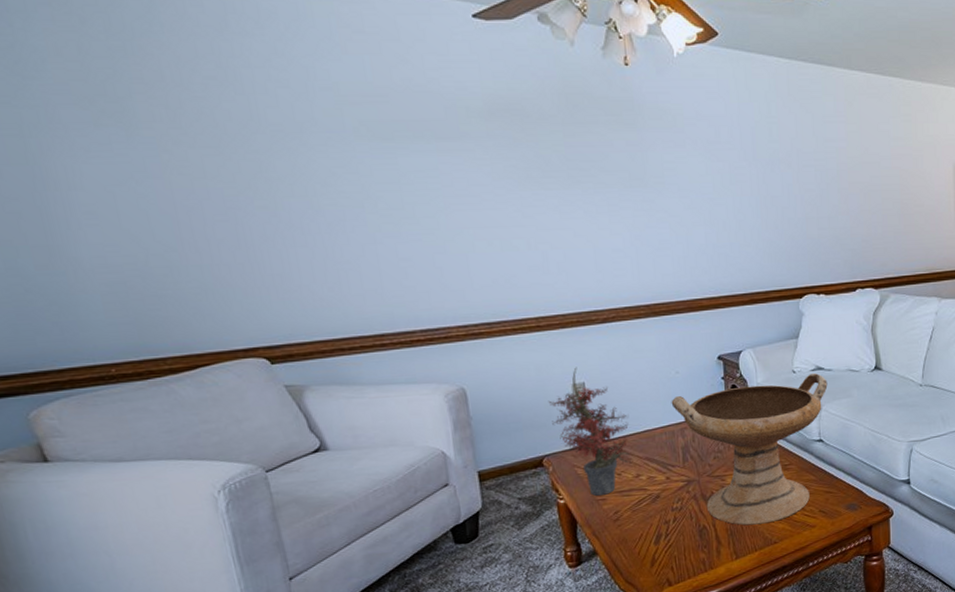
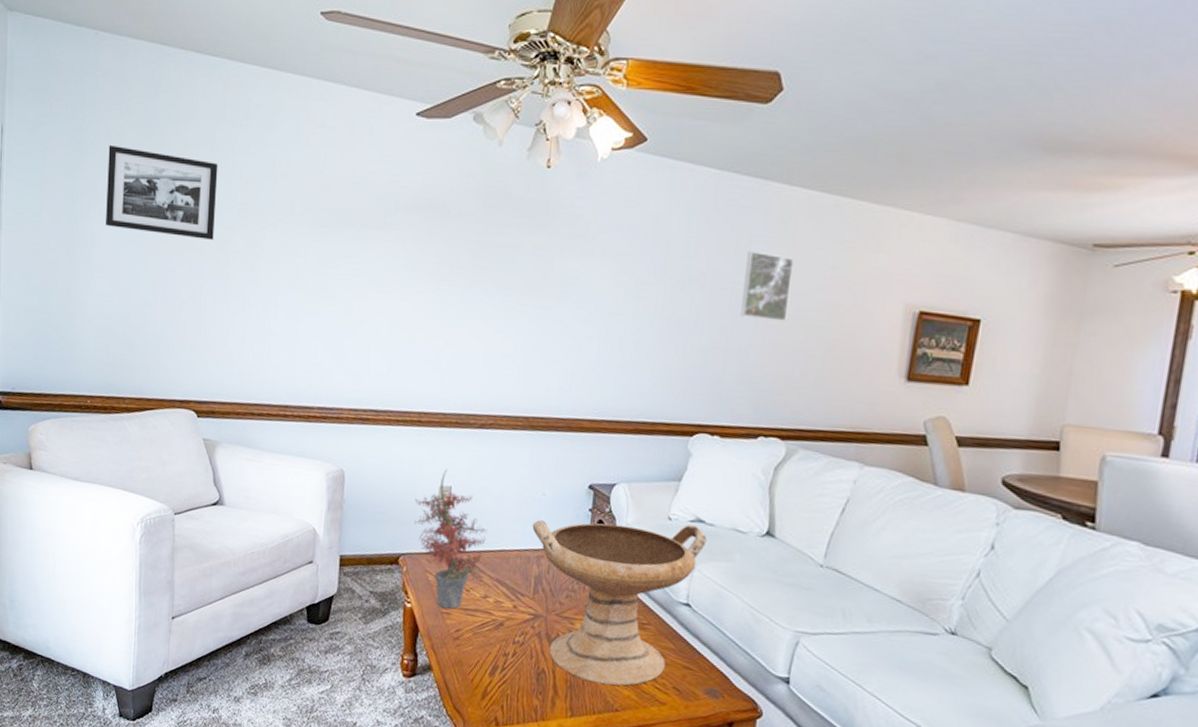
picture frame: none [63,64,246,168] -> present [106,144,218,240]
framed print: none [824,131,865,189] -> present [739,252,794,321]

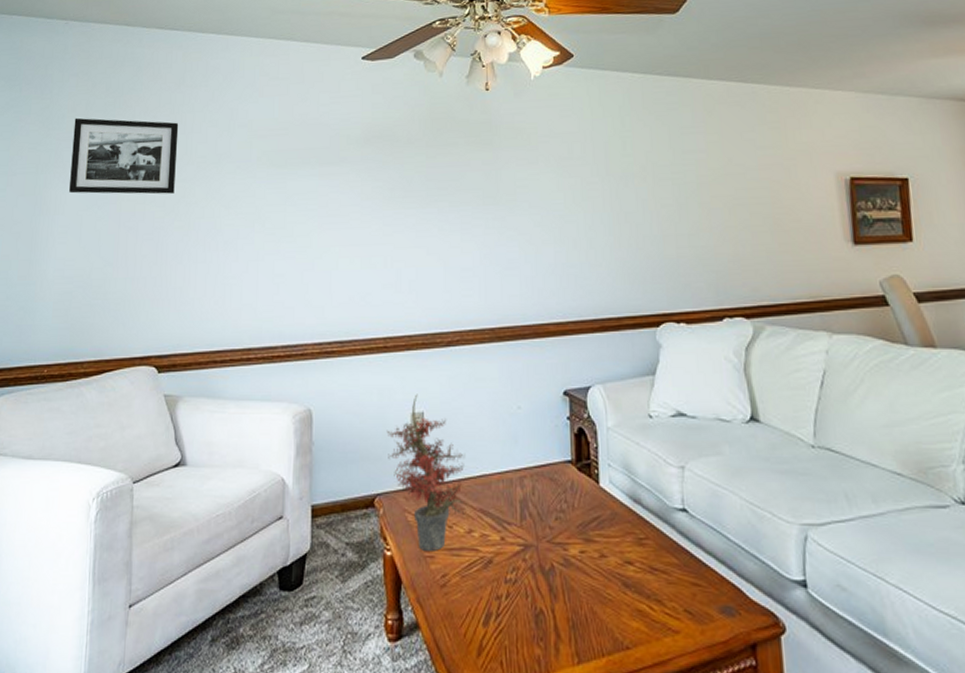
decorative bowl: present [532,520,707,686] -> none [511,420,692,618]
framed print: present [739,252,794,321] -> none [681,142,729,204]

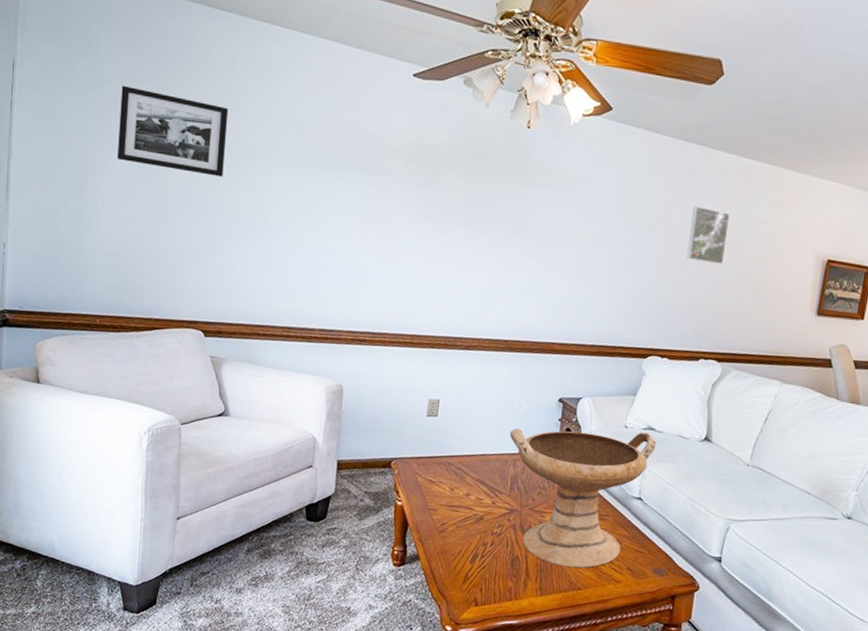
potted plant: present [386,394,466,551] -> none [406,384,471,506]
decorative bowl: none [511,420,692,618] -> present [509,428,657,568]
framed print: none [681,142,729,204] -> present [686,206,730,265]

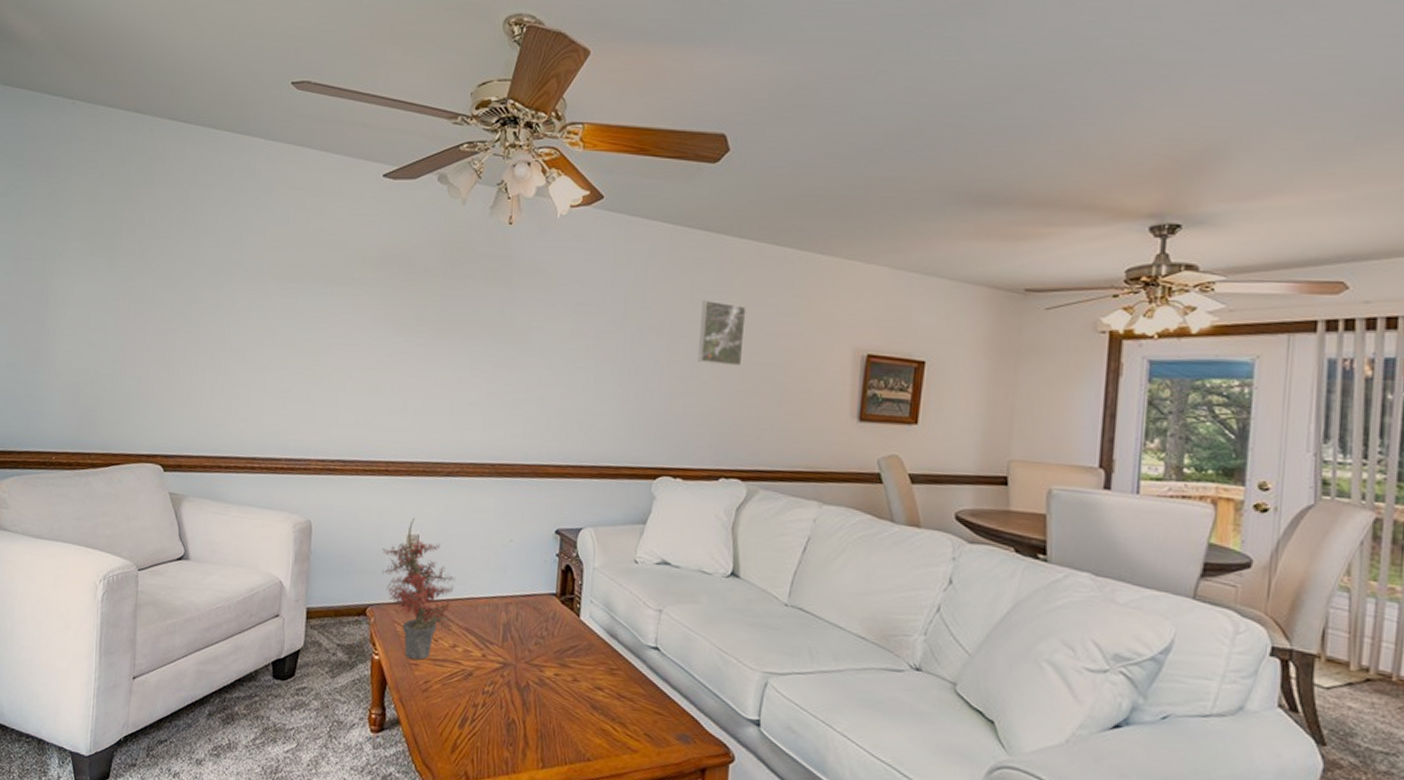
picture frame: present [117,85,229,177] -> none [77,207,190,297]
potted plant: none [406,384,471,506] -> present [382,517,456,660]
decorative bowl: present [509,428,657,568] -> none [500,566,673,735]

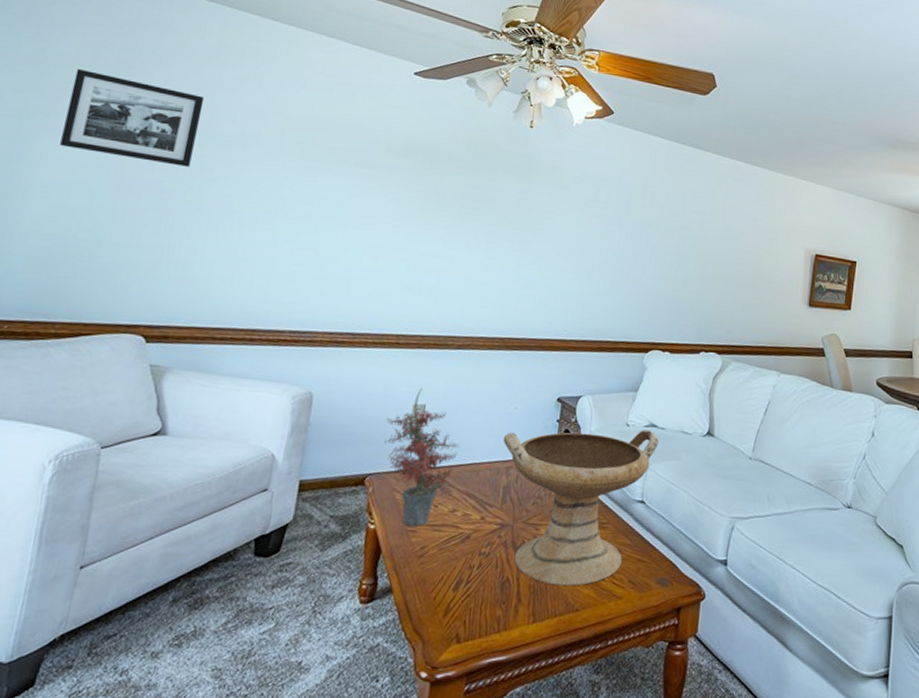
picture frame: none [77,207,190,297] -> present [60,68,205,167]
decorative bowl: none [500,566,673,735] -> present [503,429,659,586]
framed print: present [697,301,747,366] -> none [685,204,726,259]

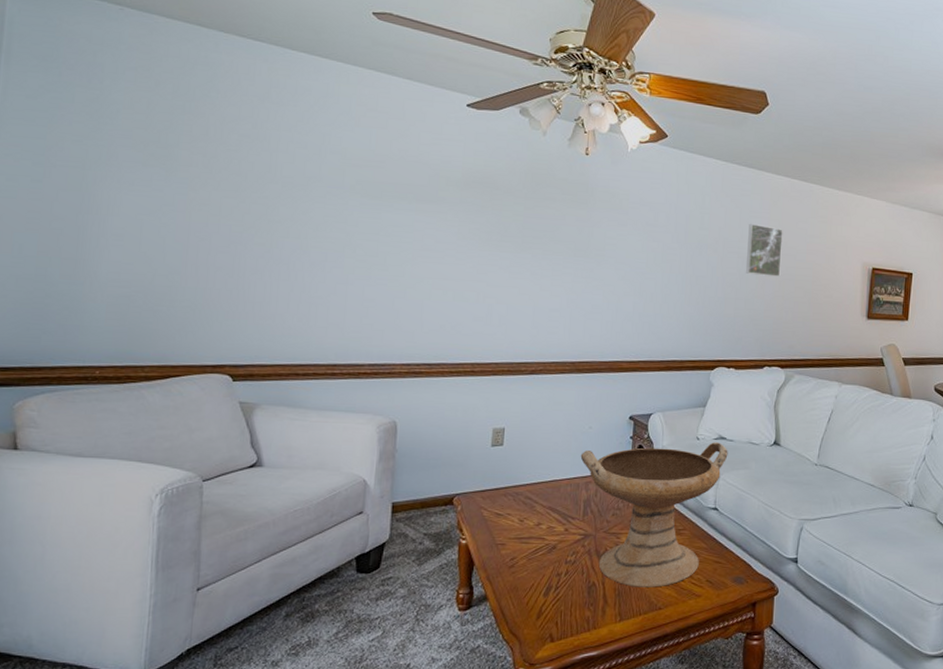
picture frame: present [60,68,205,167] -> none [126,115,262,210]
potted plant: present [384,388,460,526] -> none [468,412,540,540]
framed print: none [685,204,726,259] -> present [745,224,783,277]

